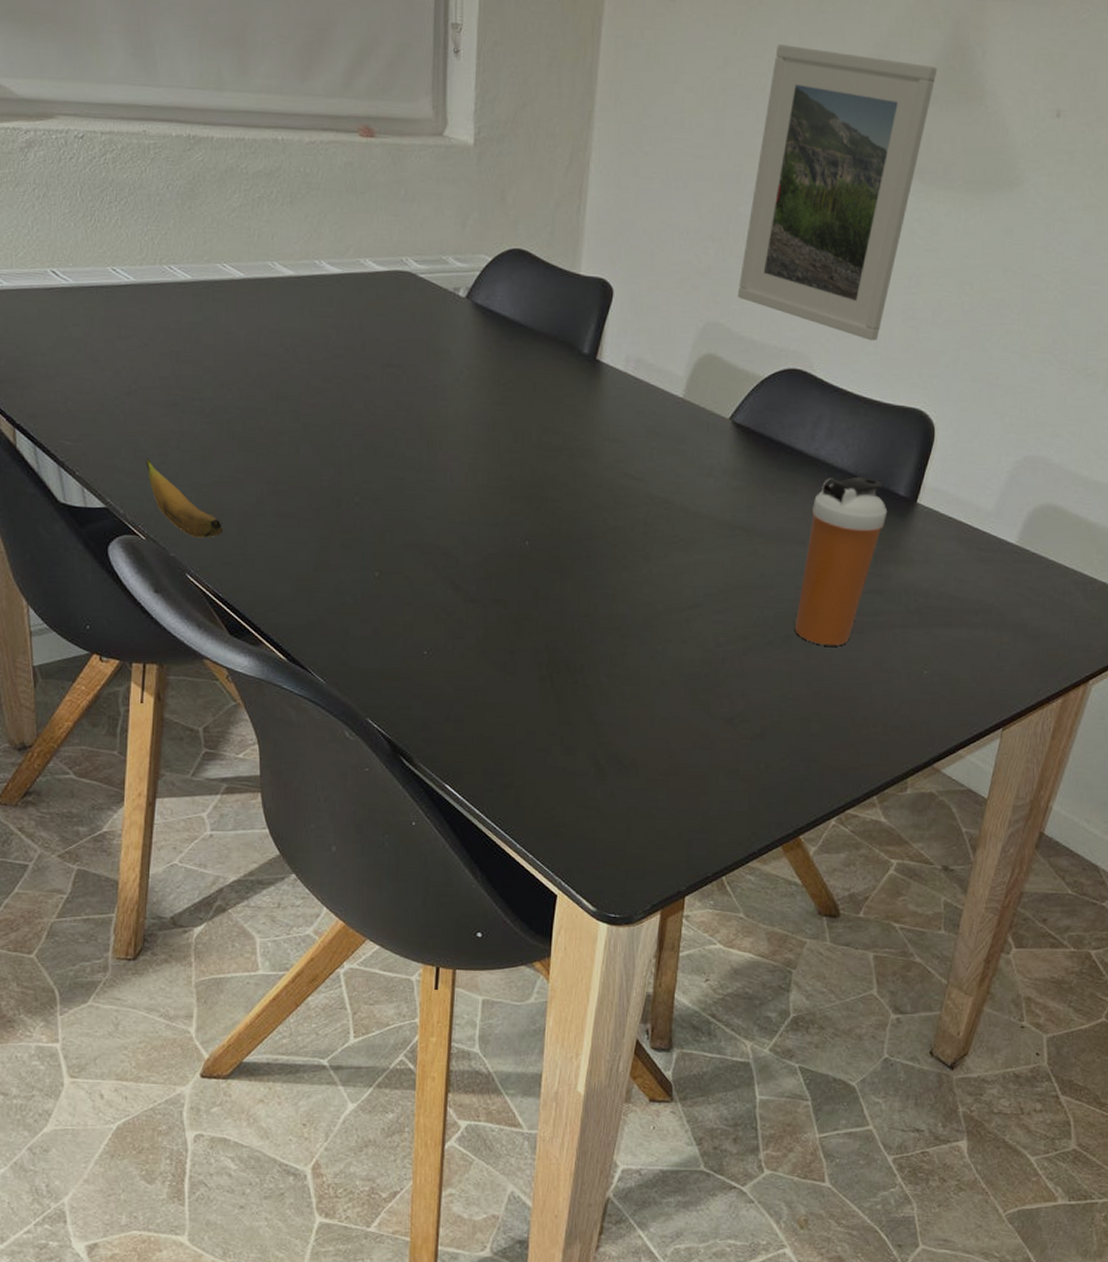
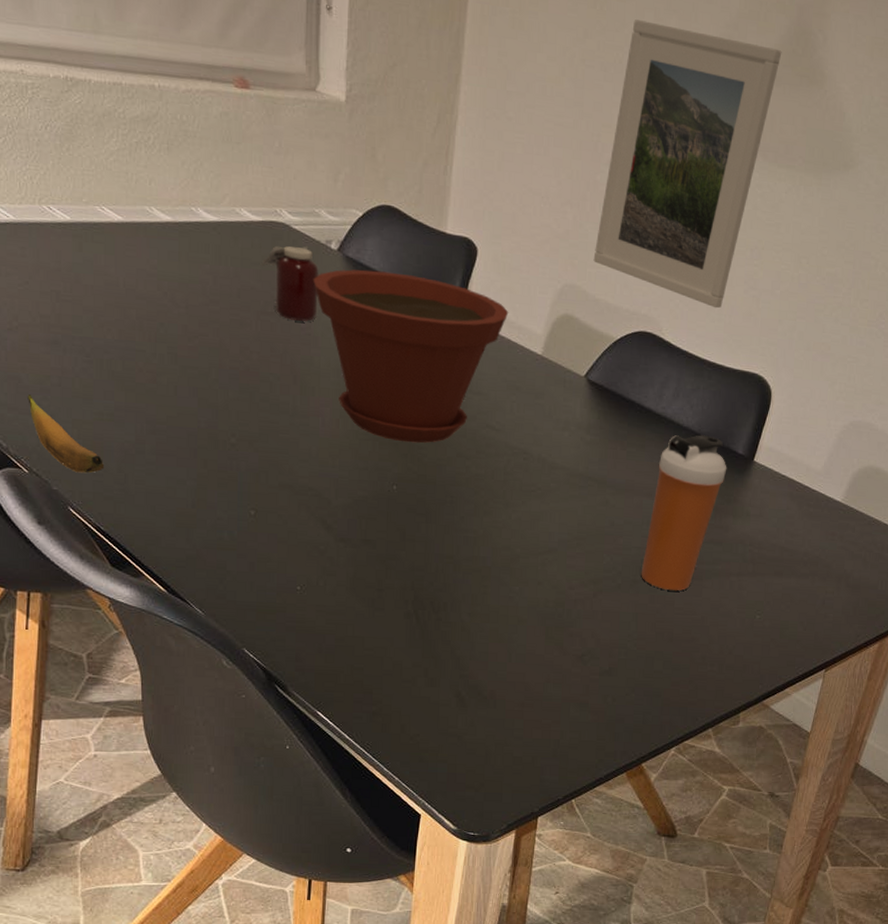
jar: none [385,294,446,373] -> present [260,245,319,322]
plant pot: none [441,316,647,496] -> present [313,269,509,443]

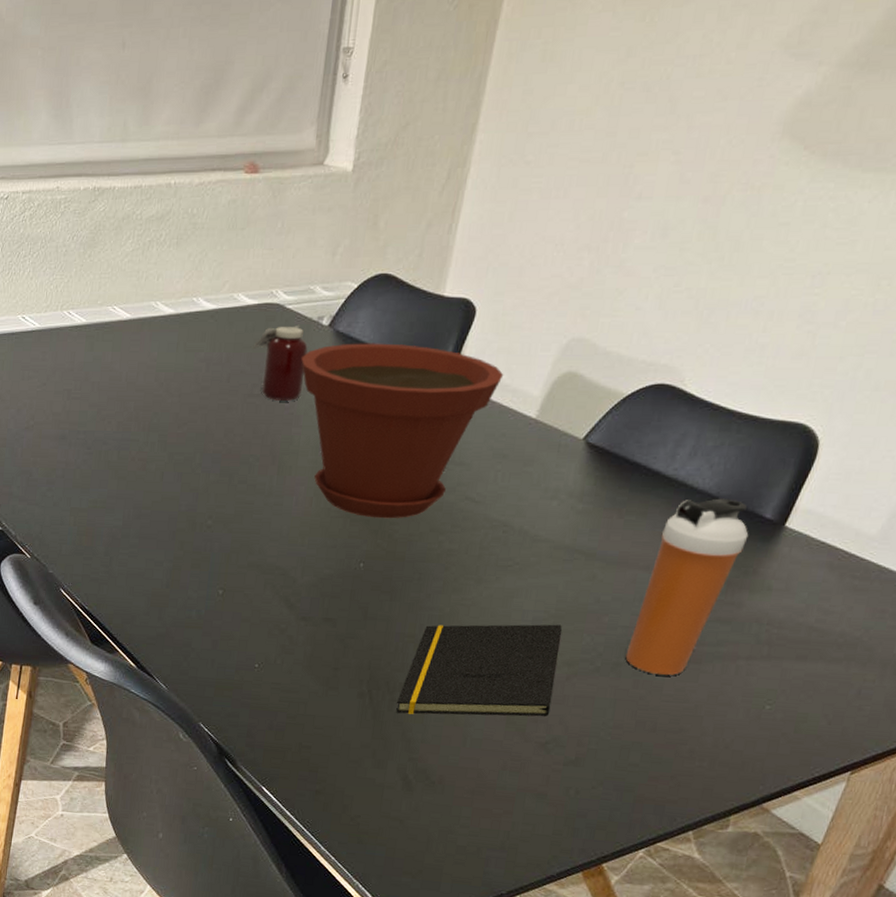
banana: present [28,394,105,473] -> none [36,487,94,557]
notepad: none [443,545,585,633] -> present [397,624,563,717]
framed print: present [593,19,782,309] -> none [608,24,886,350]

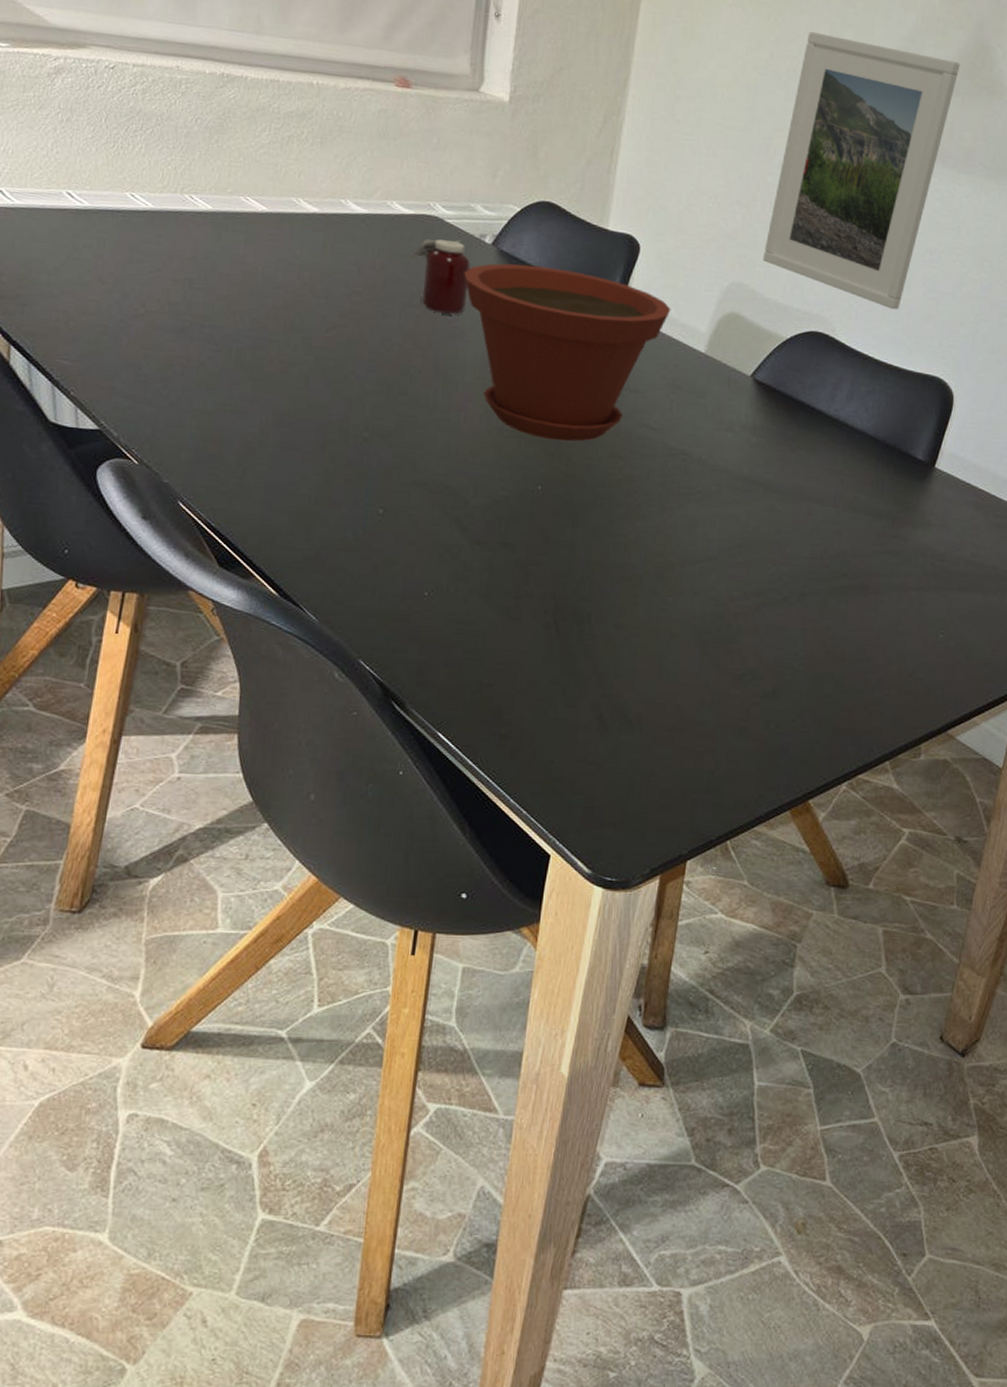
notepad: present [397,624,563,717] -> none [586,552,748,648]
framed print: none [608,24,886,350] -> present [762,32,961,310]
shaker bottle: present [625,498,749,676] -> none [810,439,906,606]

